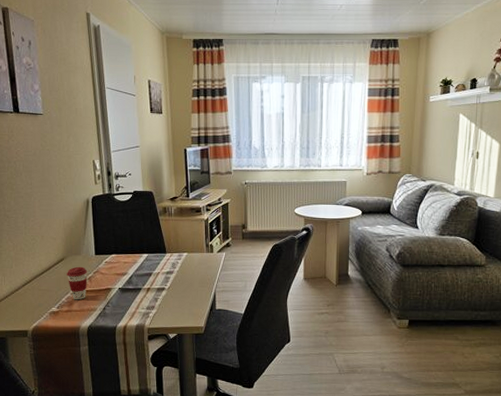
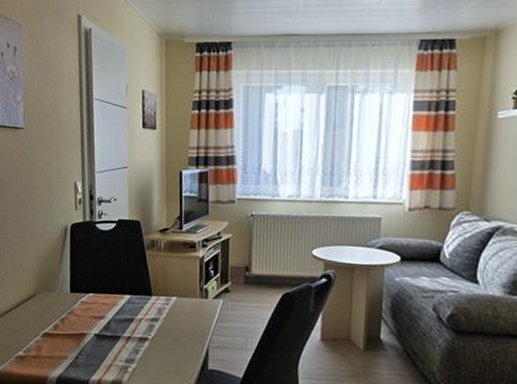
coffee cup: present [66,266,88,300] -> none [36,305,61,345]

